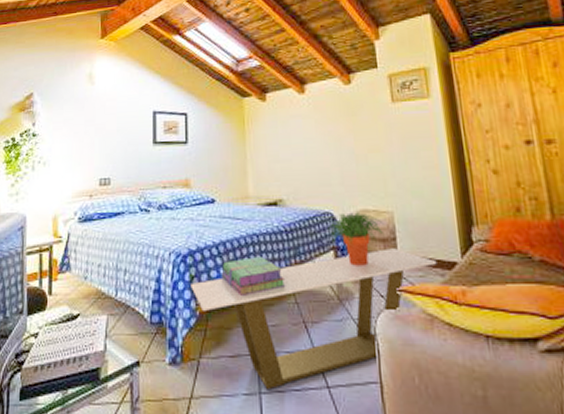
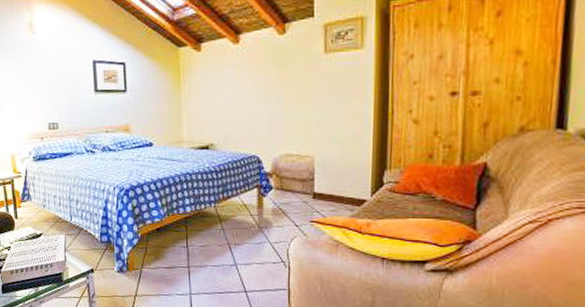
coffee table: present [191,248,437,391] -> none [133,187,348,292]
stack of books: present [221,255,286,296] -> none [159,191,214,223]
potted plant: present [328,212,384,266] -> none [254,156,304,201]

